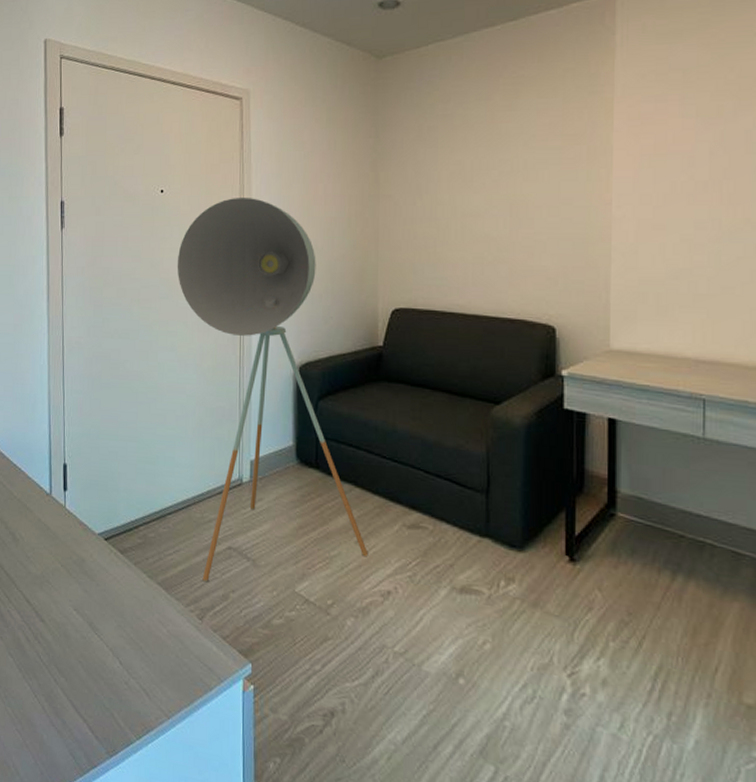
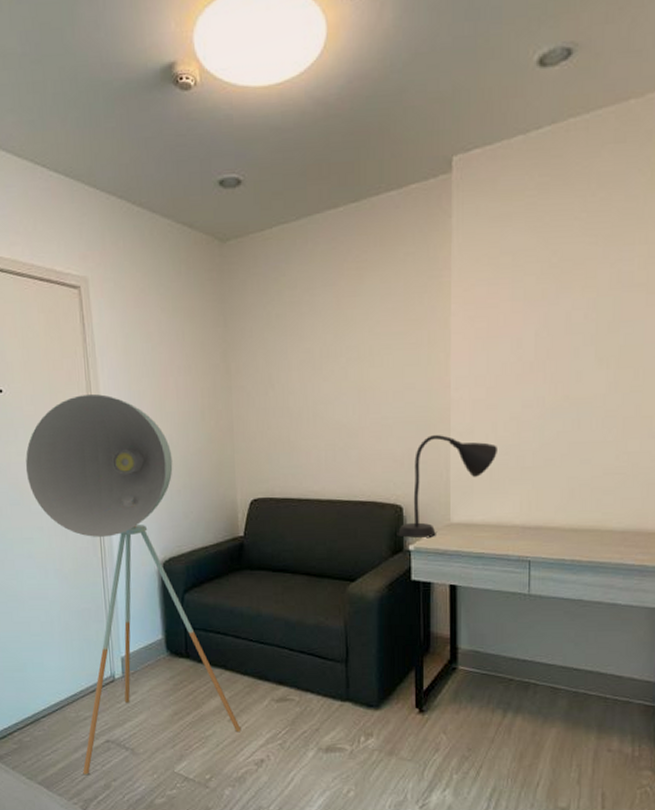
desk lamp: none [548,254,665,364] -> present [396,435,497,539]

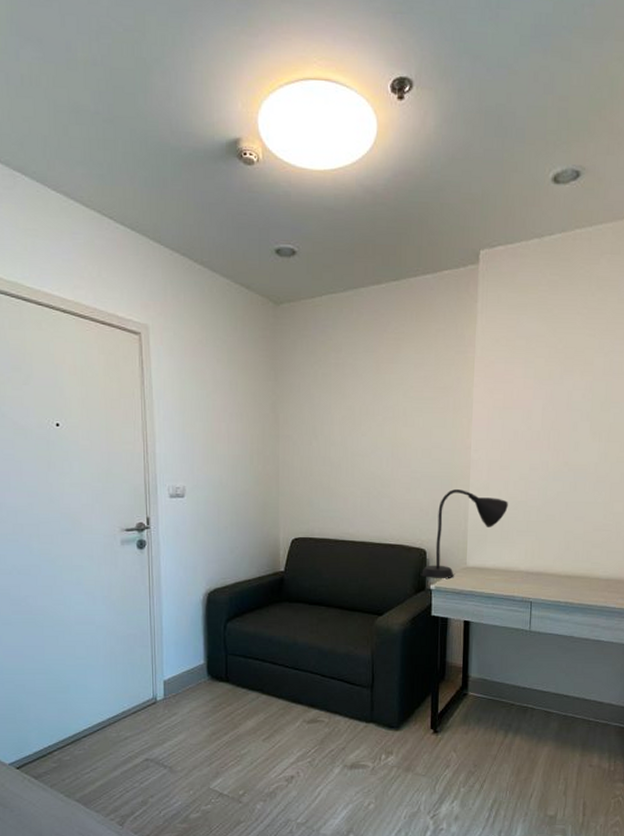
floor lamp: present [25,393,242,776] -> none [78,433,275,793]

